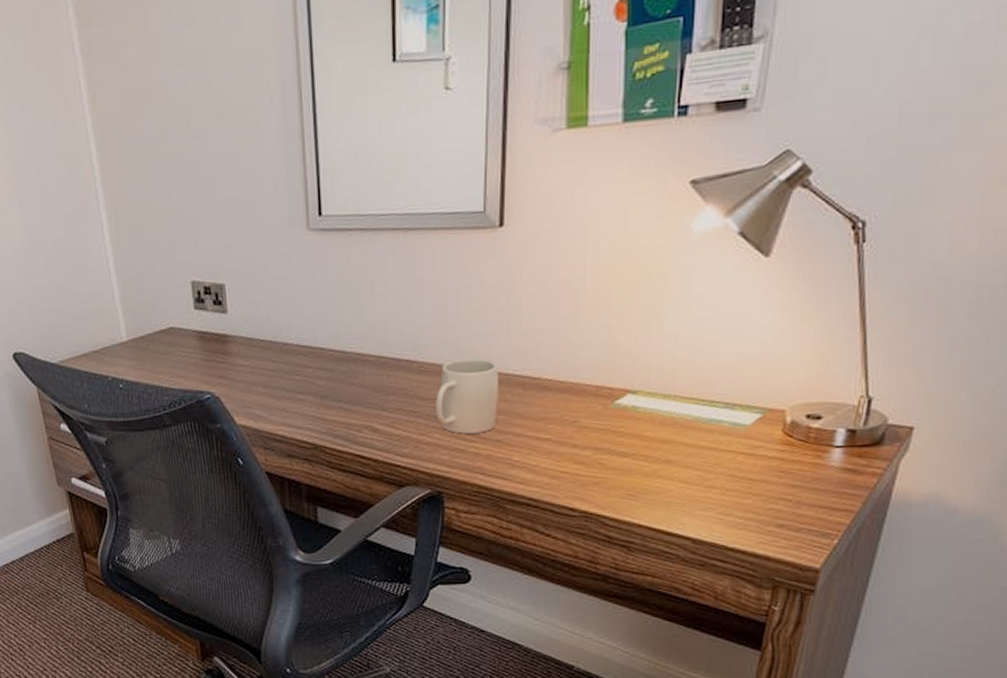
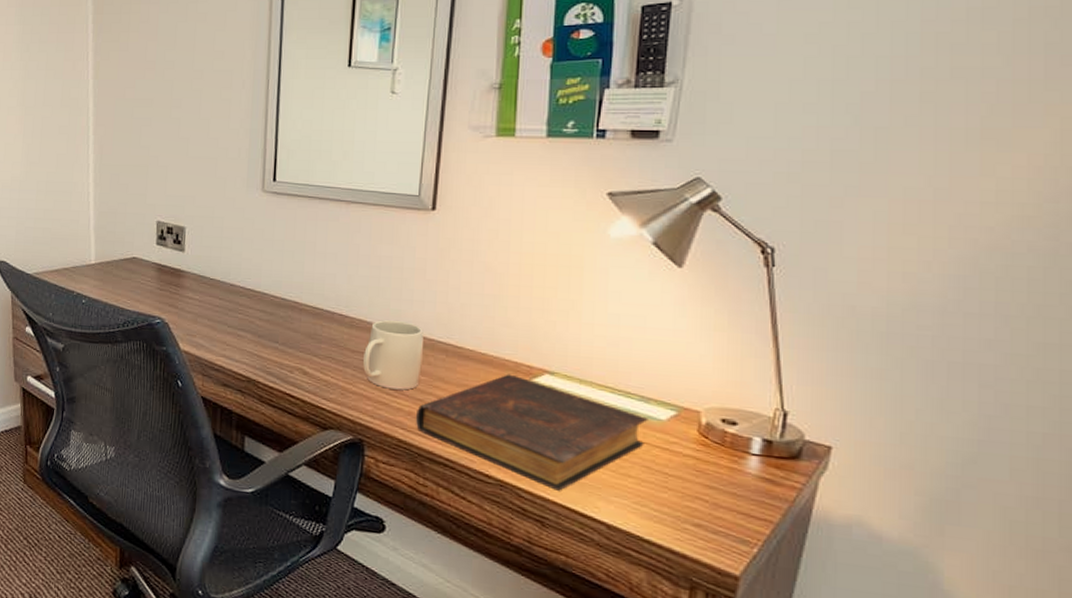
book: none [494,399,733,513] -> present [415,374,648,491]

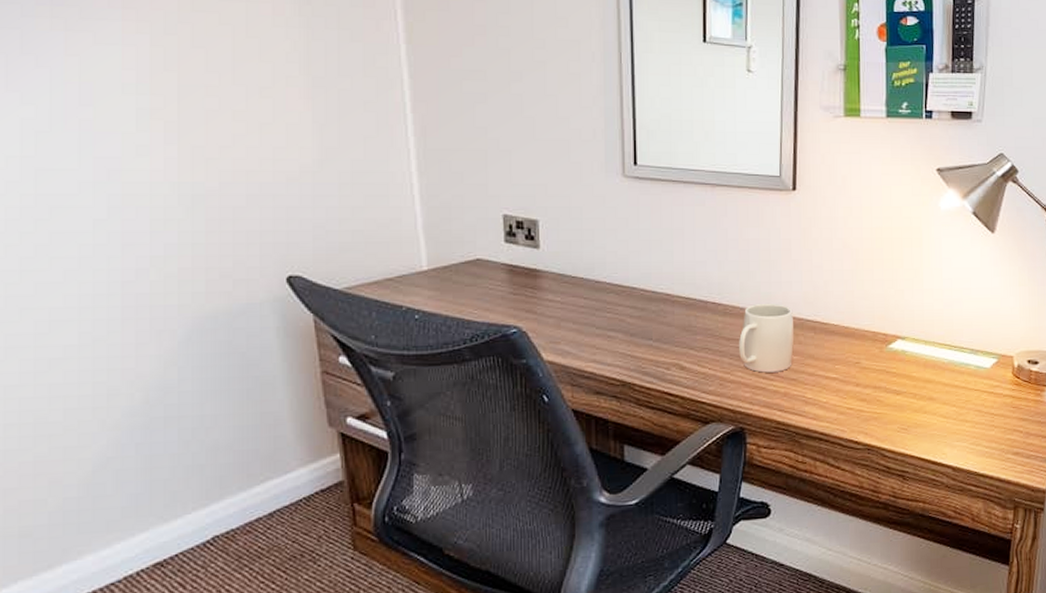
book: present [415,374,648,491] -> none [791,343,977,445]

